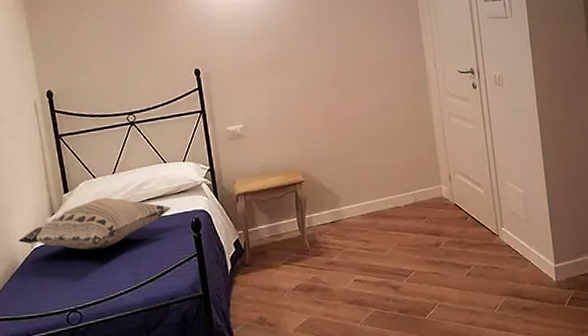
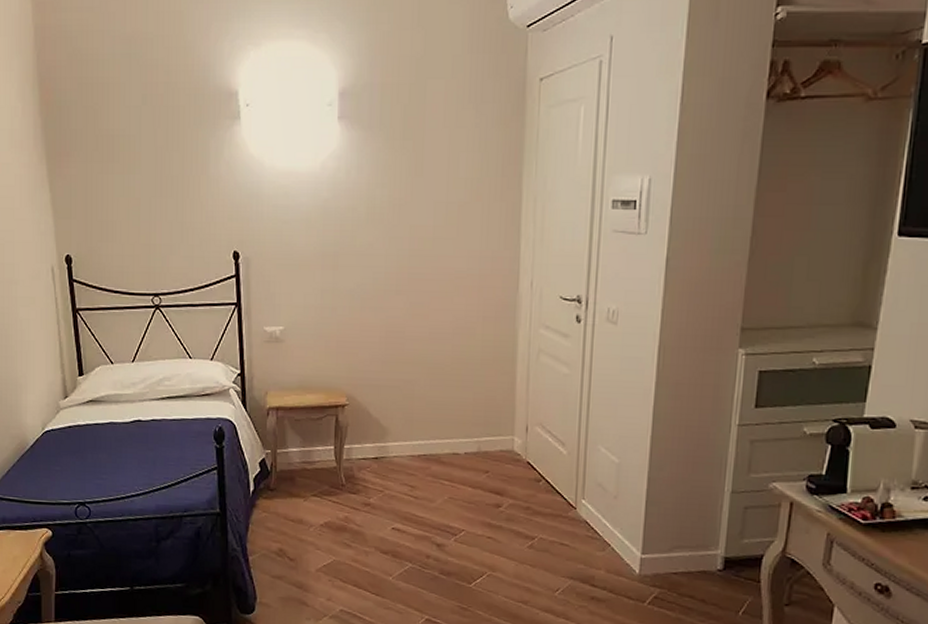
decorative pillow: present [18,197,172,251] -> none [29,387,194,444]

